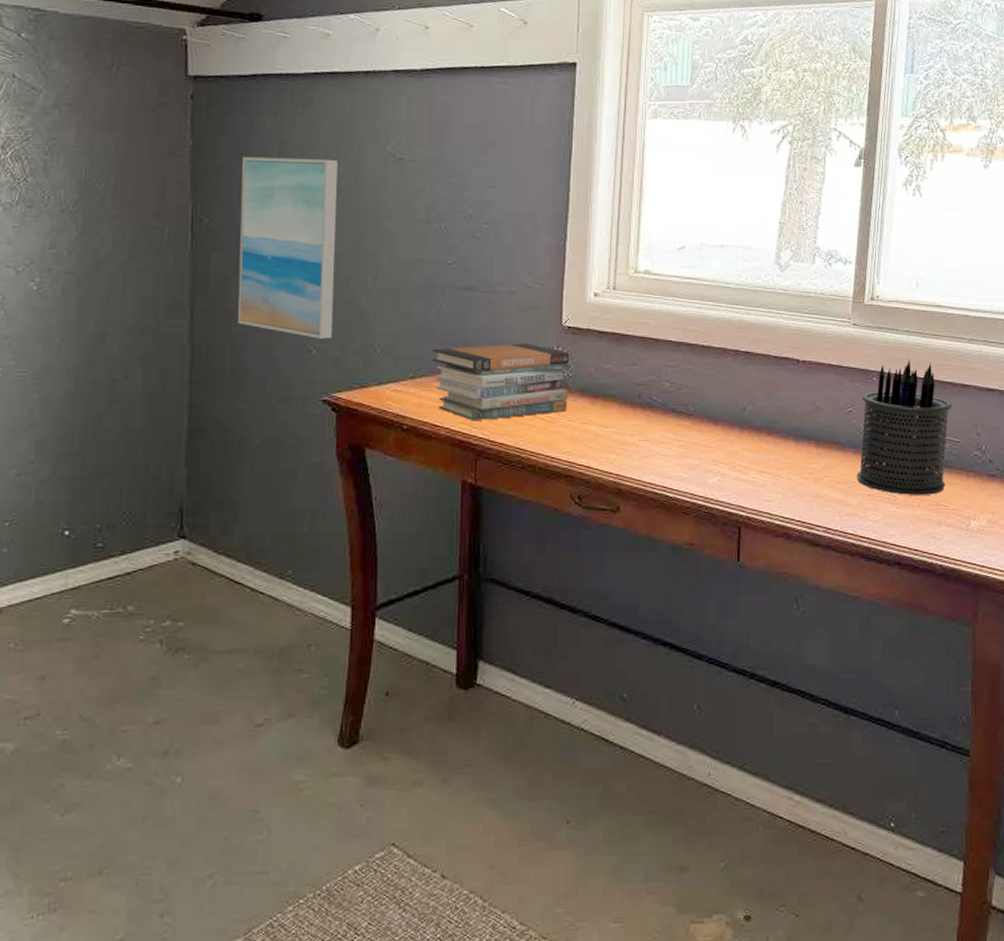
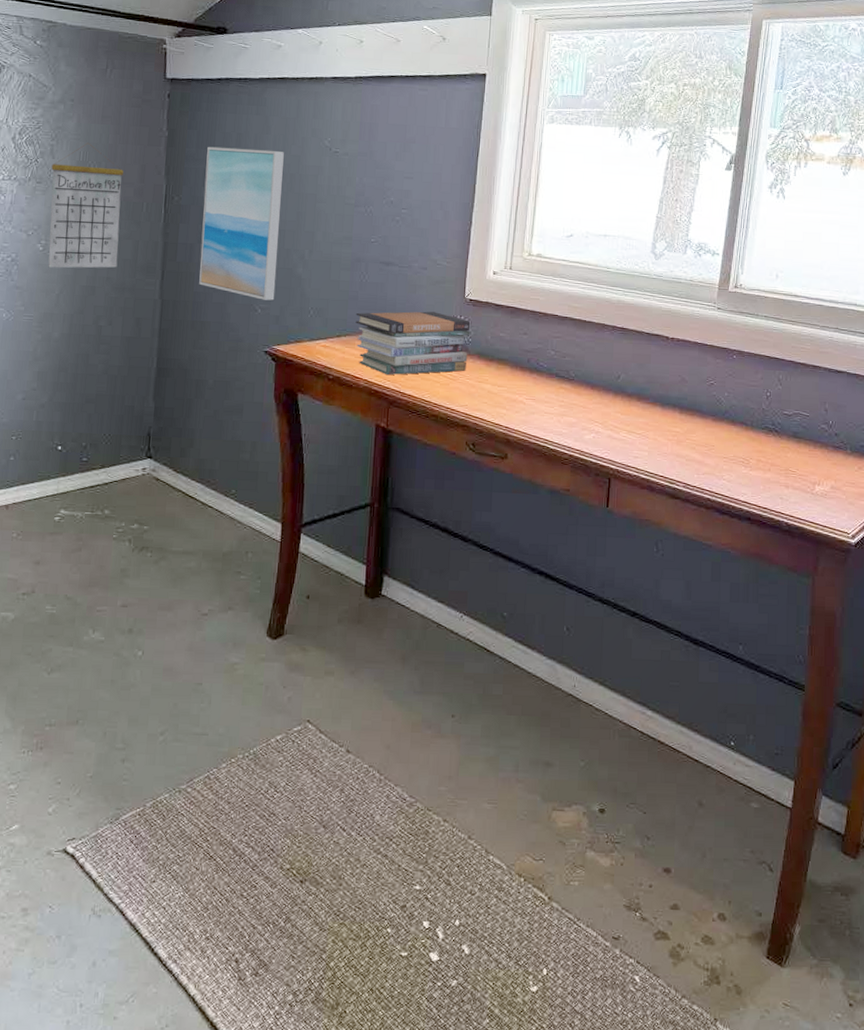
calendar: none [45,156,139,311] -> present [48,142,124,269]
pen holder: present [856,360,952,495] -> none [715,342,804,461]

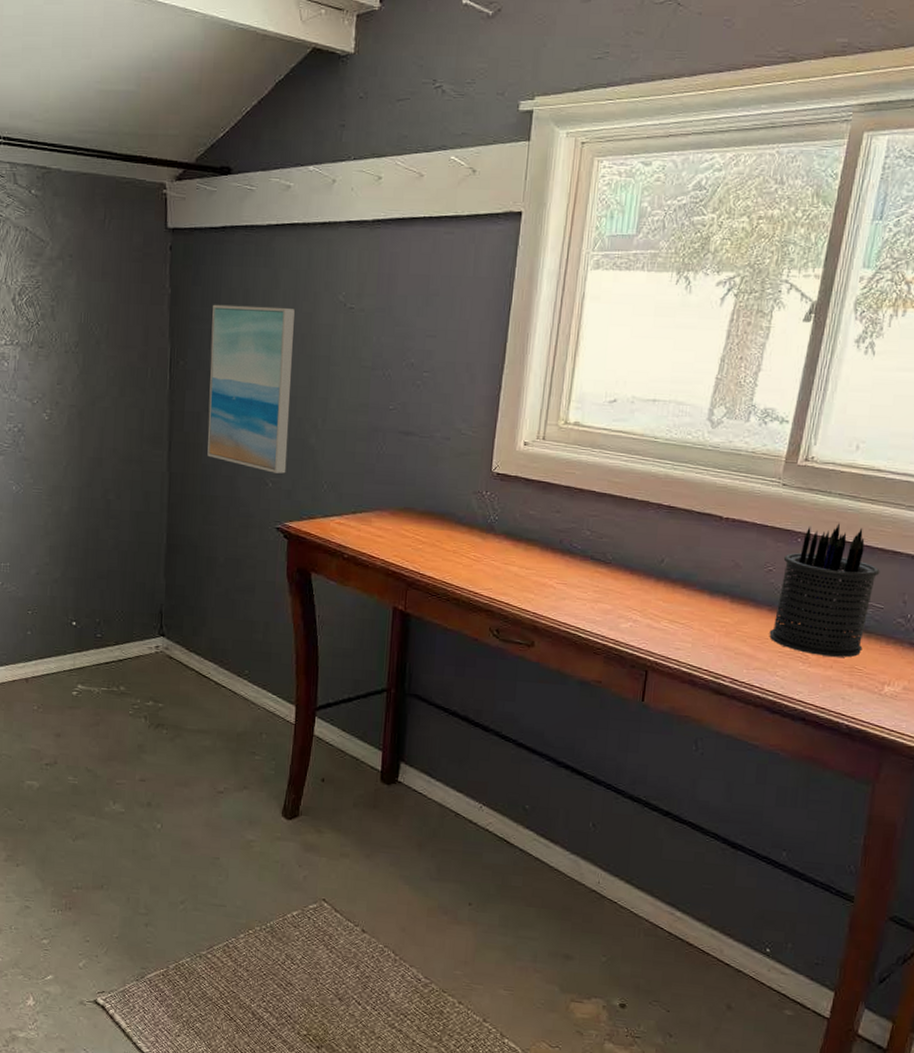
calendar: present [48,142,124,269] -> none [53,302,127,439]
book stack: present [355,311,471,376] -> none [372,486,498,555]
pen holder: none [715,342,804,461] -> present [769,523,880,658]

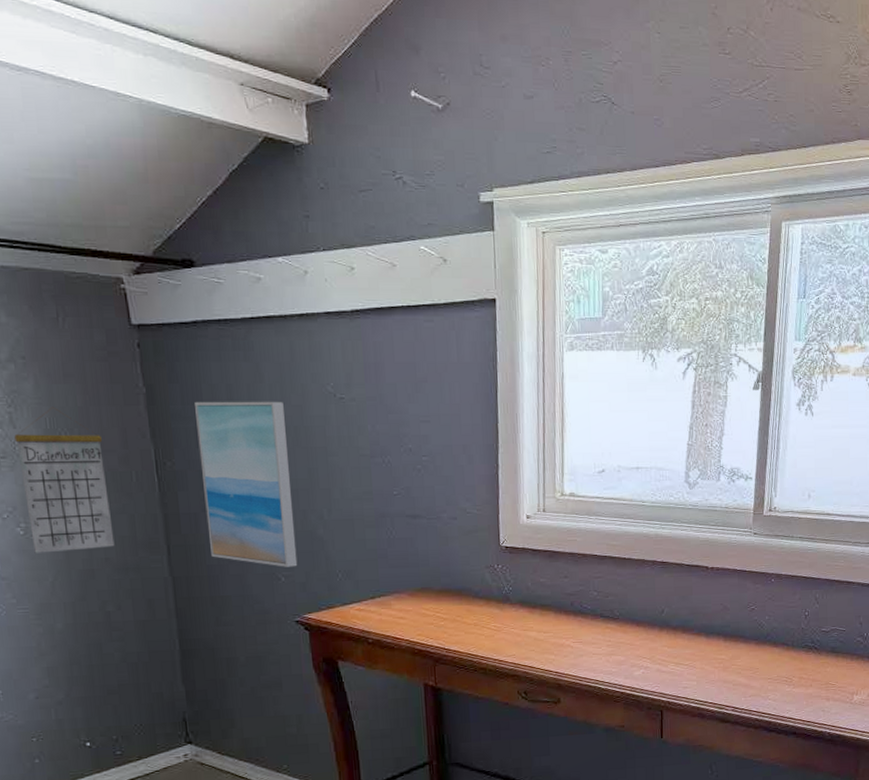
calendar: none [53,302,127,439] -> present [14,406,115,553]
pen holder: present [769,523,880,658] -> none [759,562,839,677]

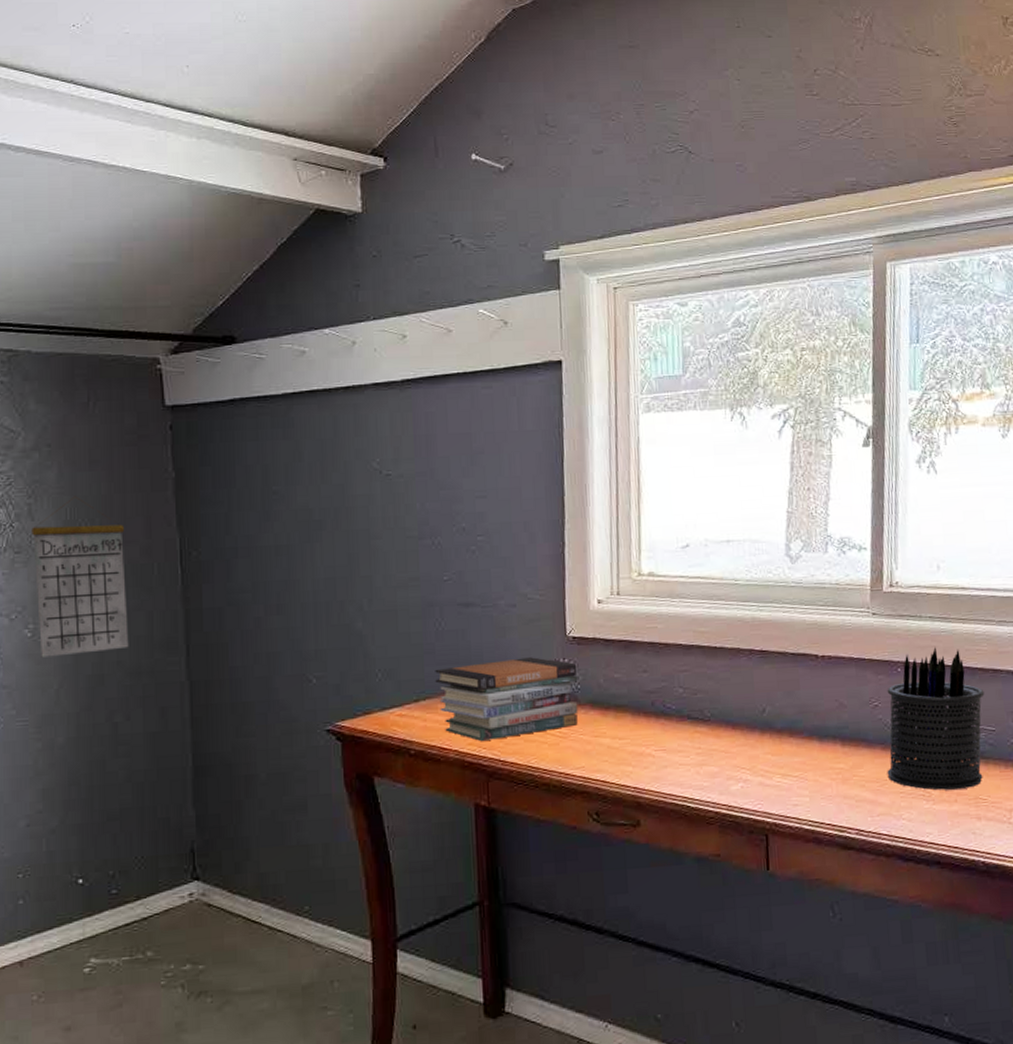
wall art: present [195,401,298,567] -> none [227,481,332,667]
book stack: none [388,563,510,633] -> present [435,657,578,742]
pen holder: none [759,562,839,677] -> present [887,647,985,791]

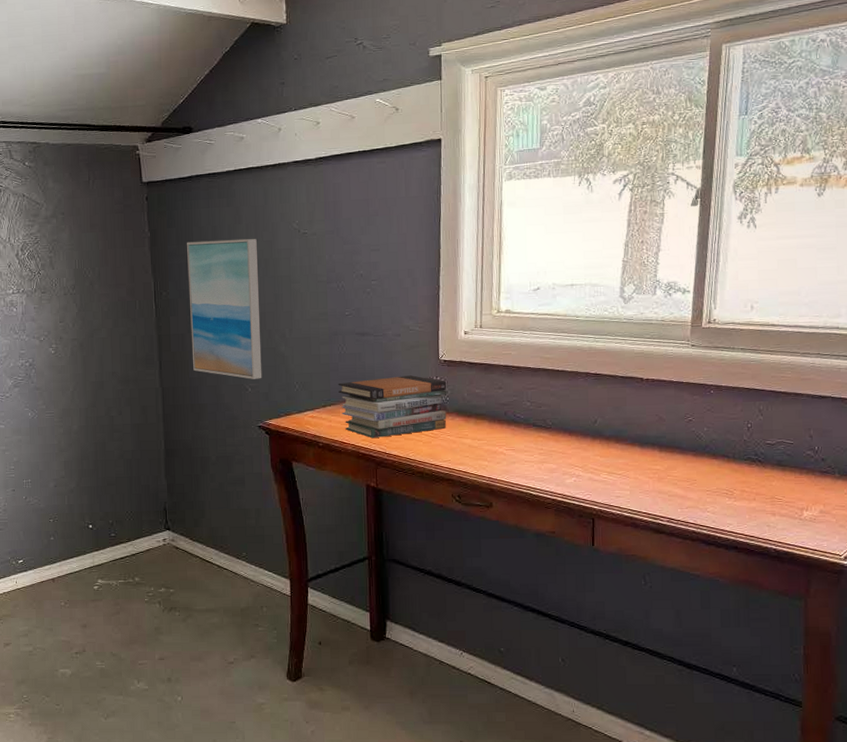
calendar: present [32,496,129,658] -> none [53,251,120,368]
wall art: none [227,481,332,667] -> present [187,238,262,379]
pen holder: present [887,647,985,791] -> none [696,374,786,490]

